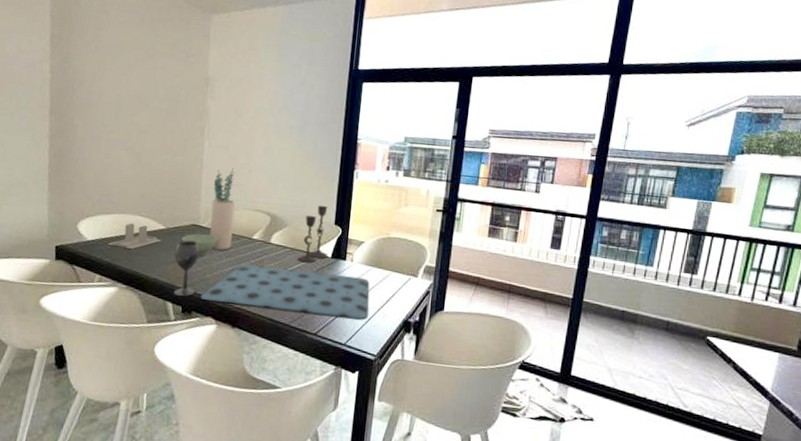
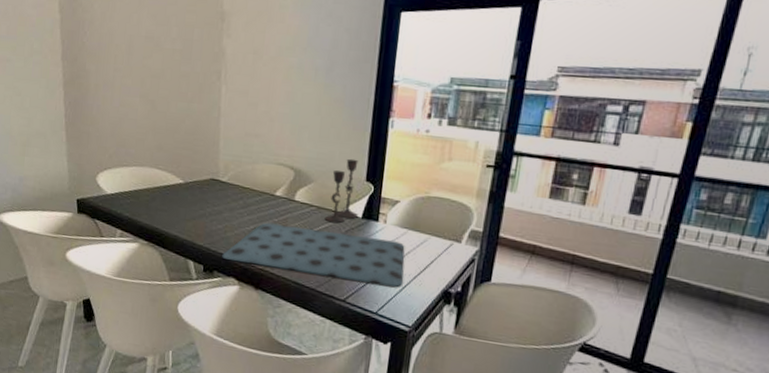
napkin holder: present [107,223,162,250] -> none [126,176,181,205]
wine glass: present [174,240,199,297] -> none [194,195,220,256]
bowl: present [181,233,218,256] -> none [201,189,239,213]
vase: present [209,168,235,251] -> none [229,116,256,208]

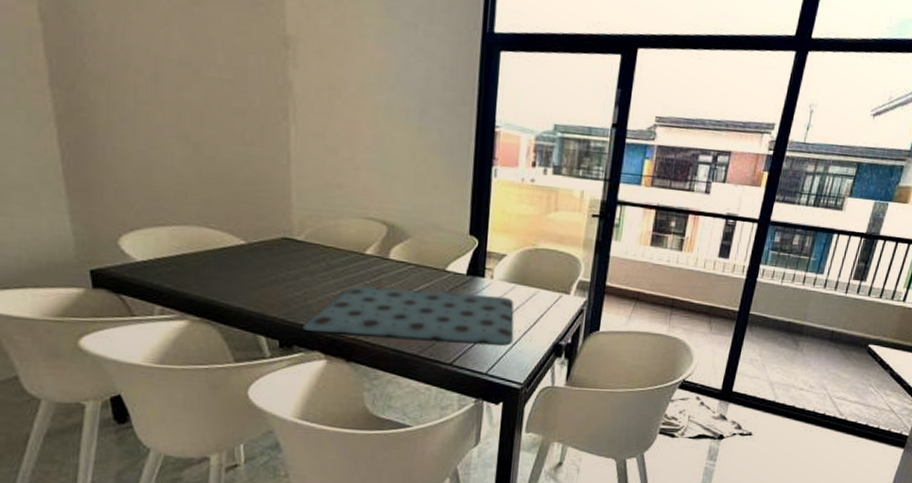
candlestick: present [324,158,359,224] -> none [425,210,464,282]

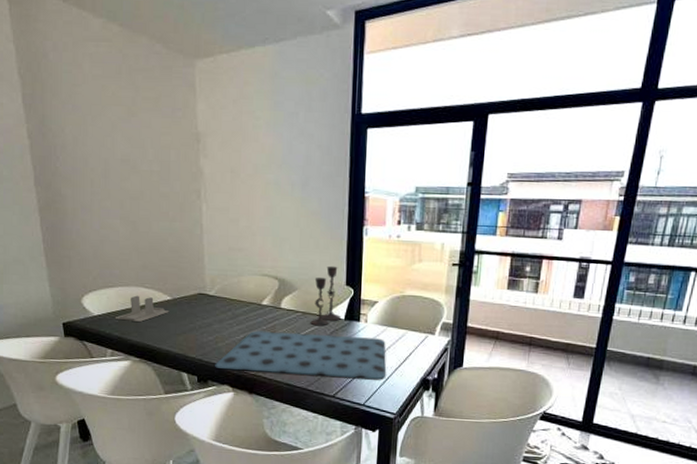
napkin holder: none [166,237,243,273] -> present [115,295,170,323]
candlestick: none [425,210,464,282] -> present [310,265,342,326]

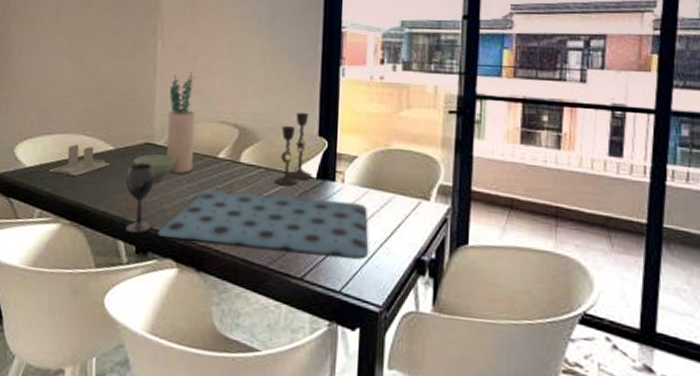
wine glass: none [184,309,210,367] -> present [125,162,155,234]
bowl: none [189,302,227,325] -> present [133,154,177,182]
vase: none [216,231,242,319] -> present [166,71,196,175]

